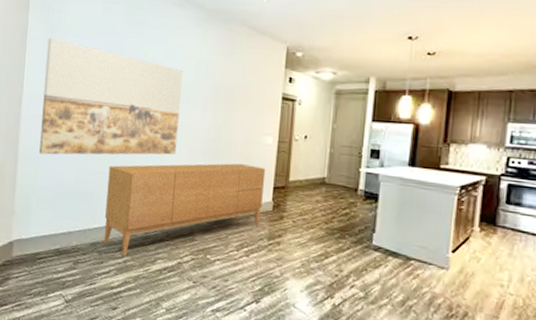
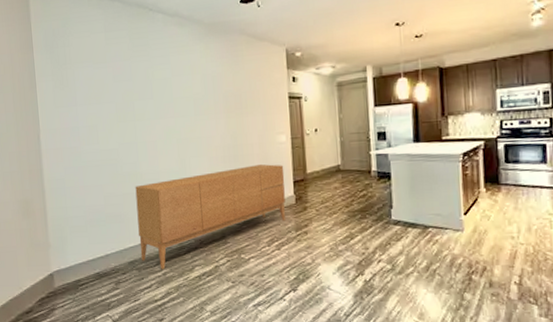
wall art: present [39,37,184,155] -> none [56,72,197,186]

